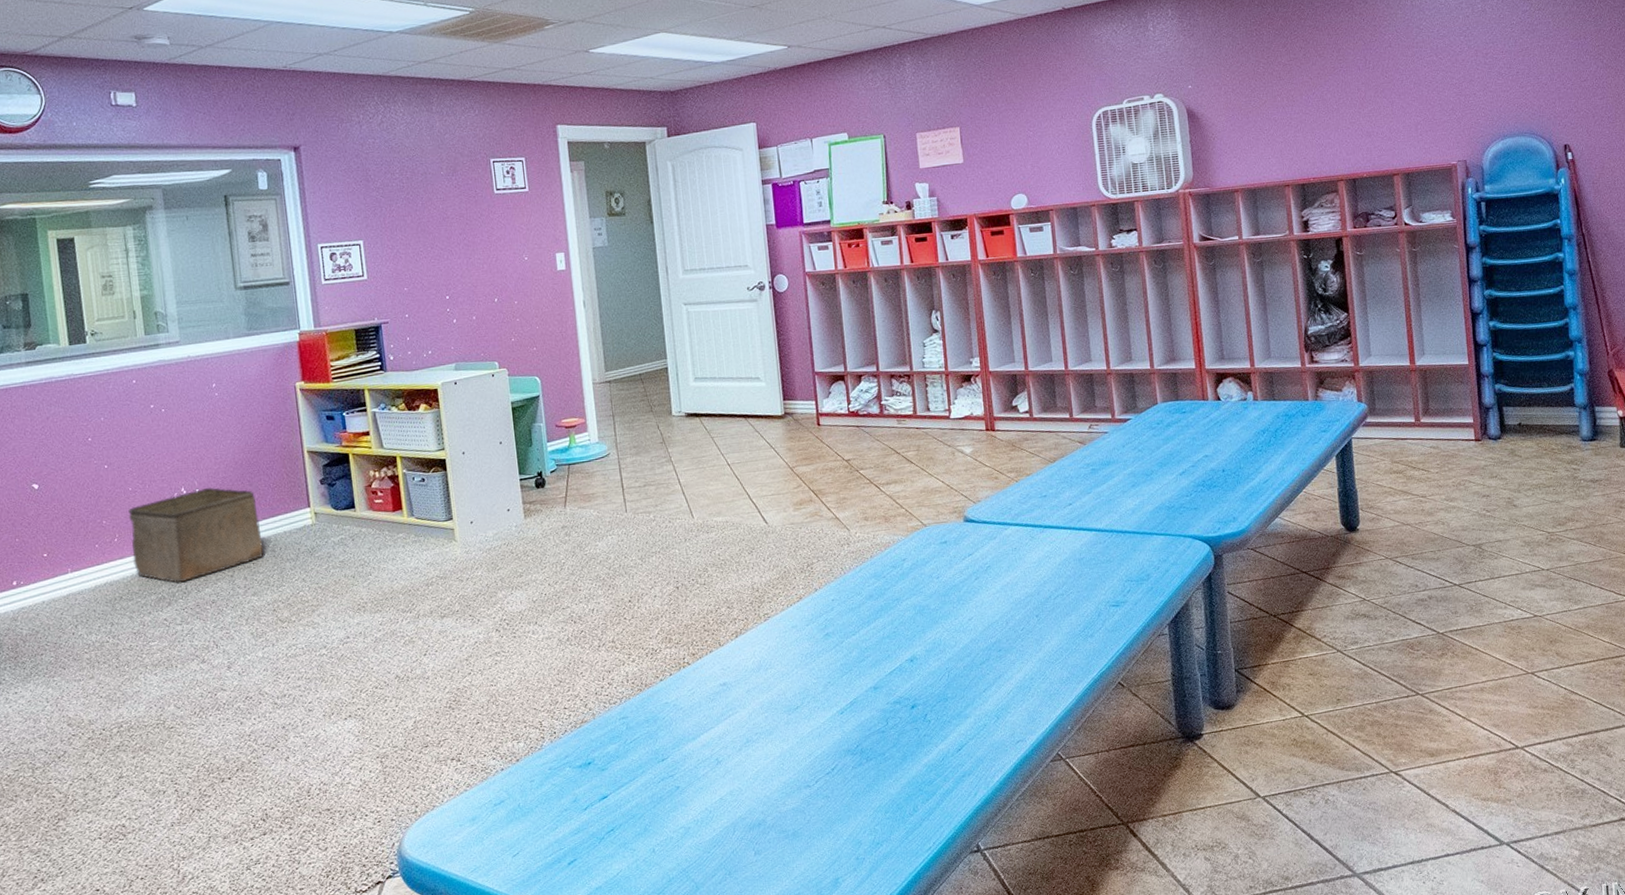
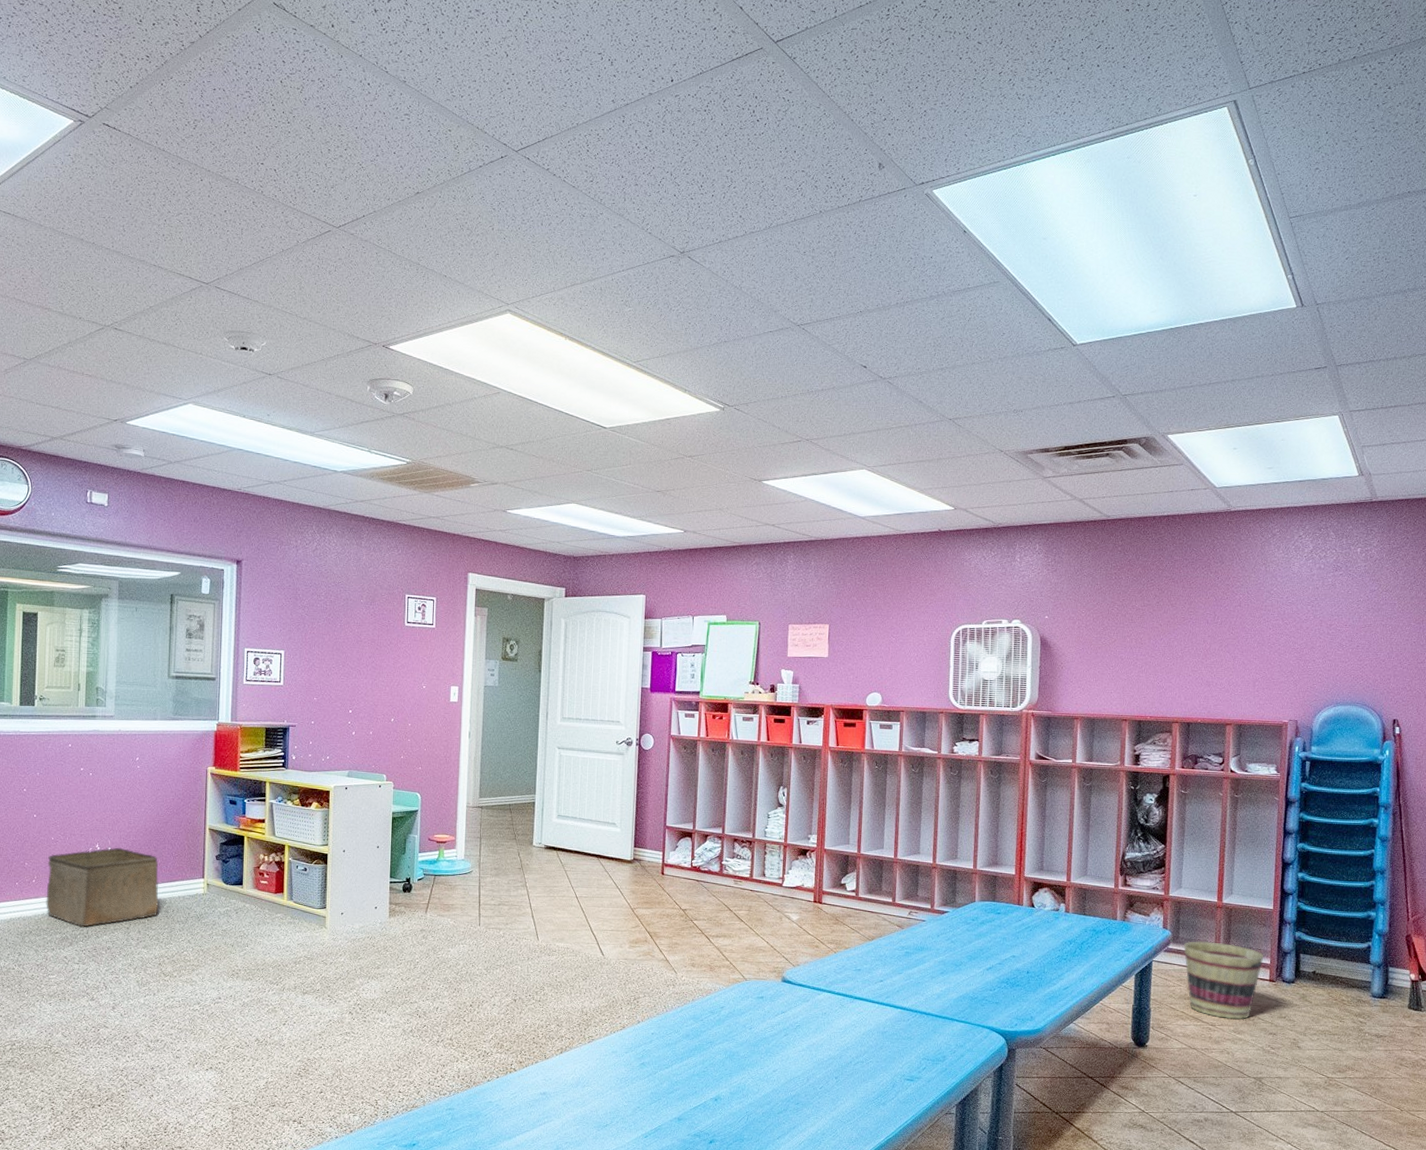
basket: none [1382,407,1466,488] -> present [1184,941,1264,1019]

